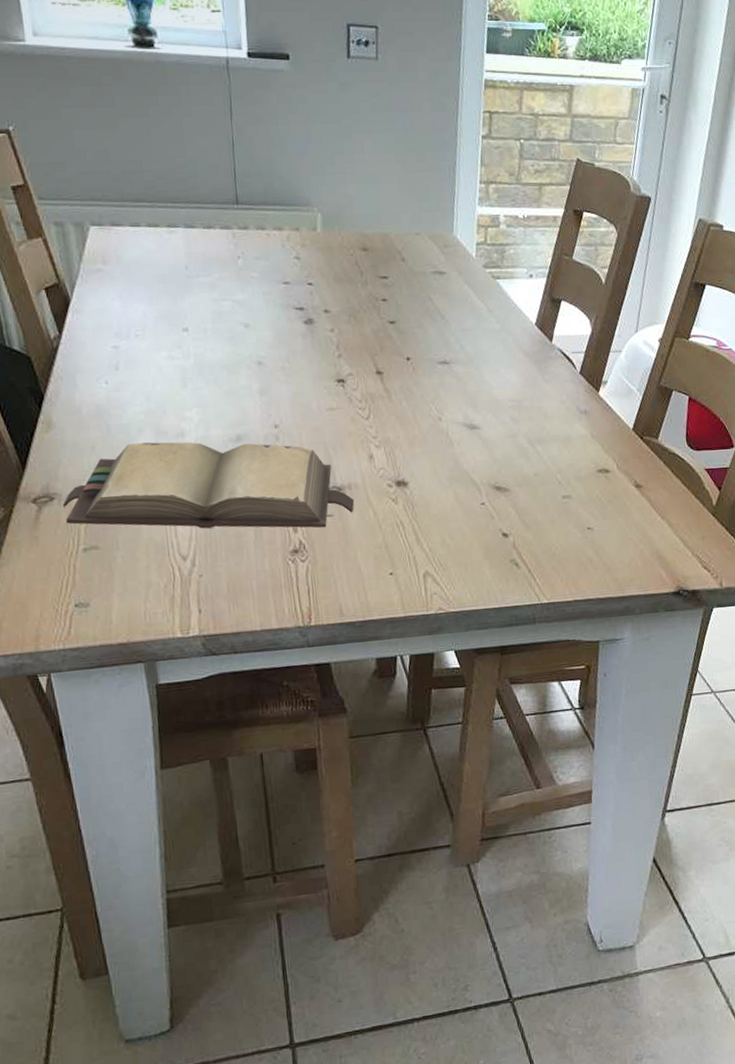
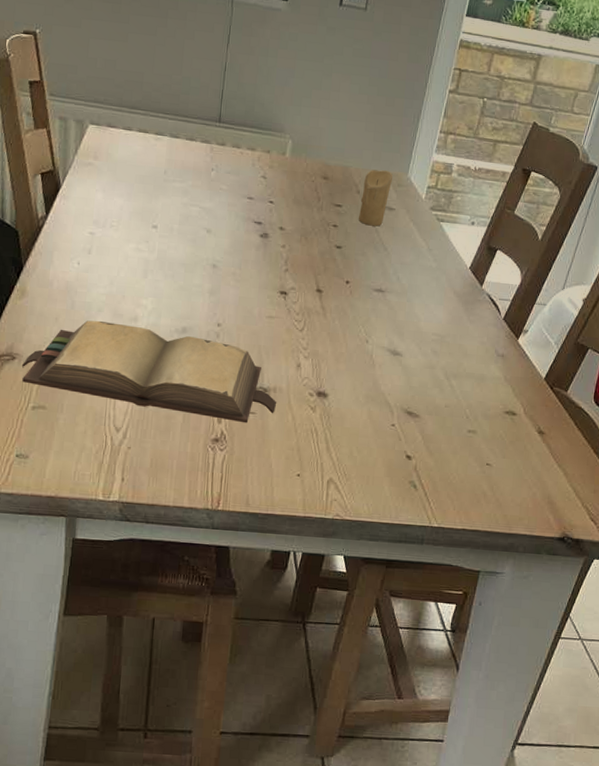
candle: none [407,232,438,295] -> present [359,169,394,227]

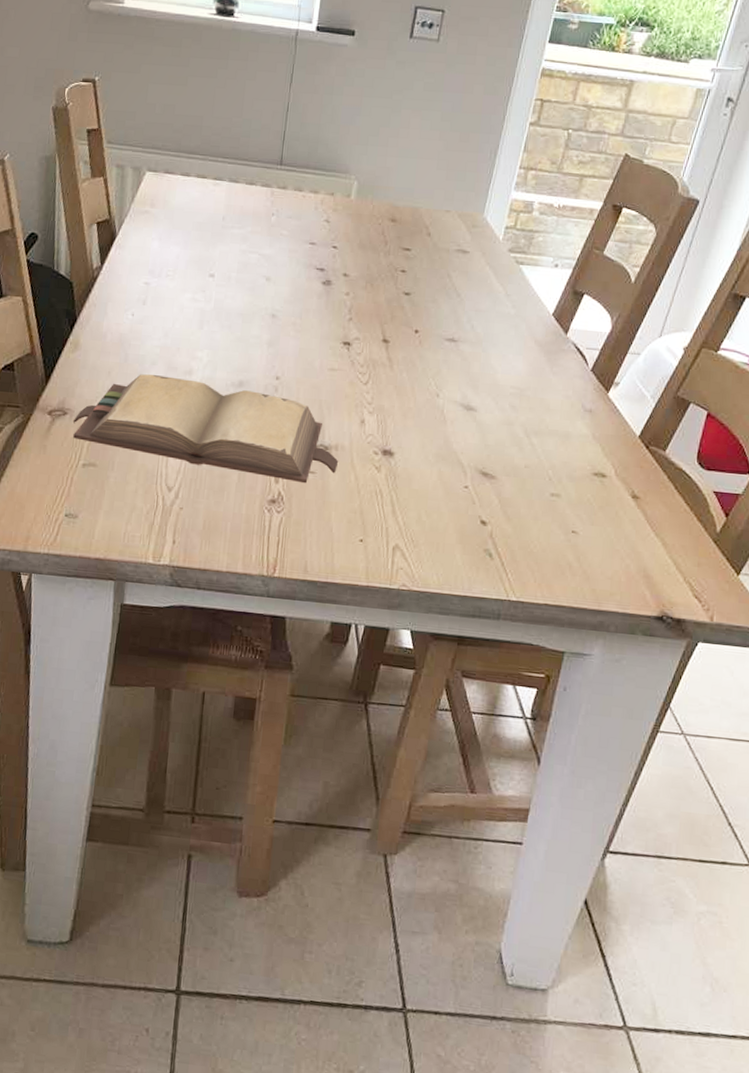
candle: present [359,169,394,227] -> none [429,210,468,271]

